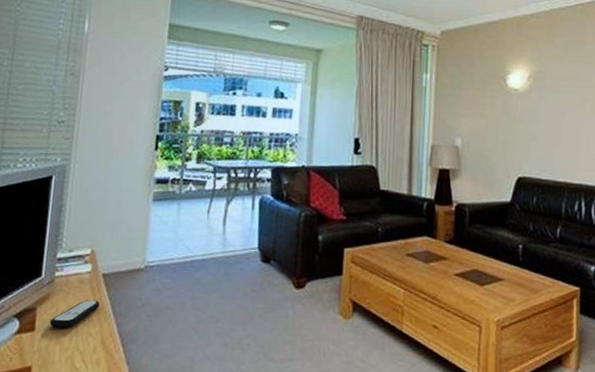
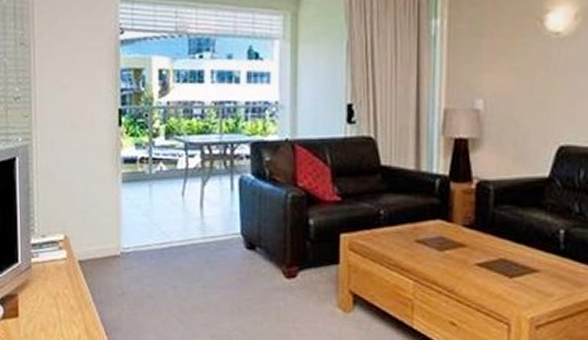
remote control: present [49,300,100,328] -> none [32,287,79,315]

